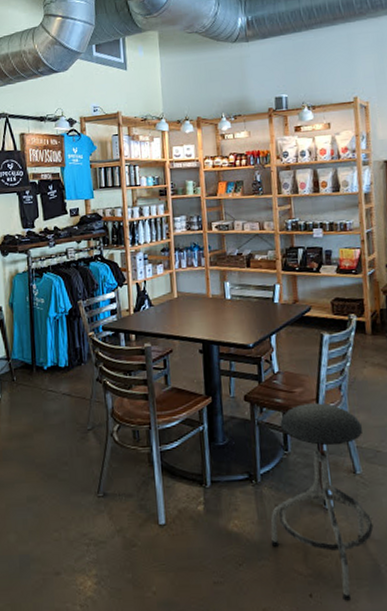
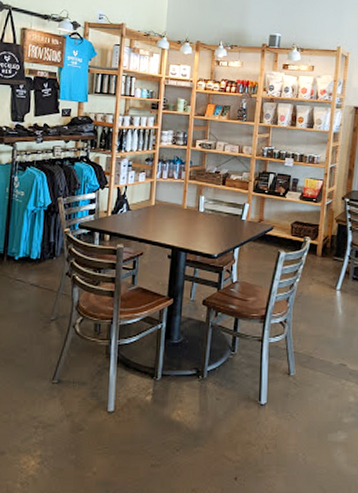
stool: present [270,403,374,601] -> none [207,312,302,484]

